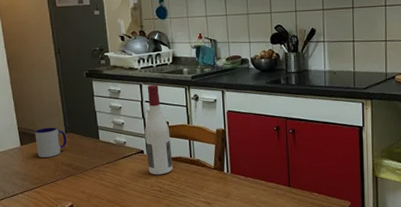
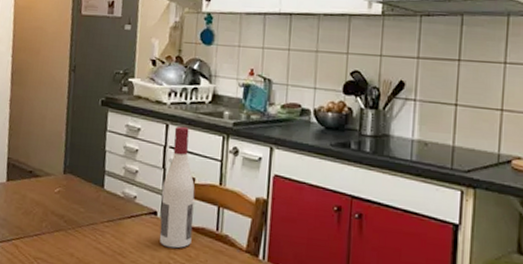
mug: present [34,127,67,158] -> none [25,162,64,202]

